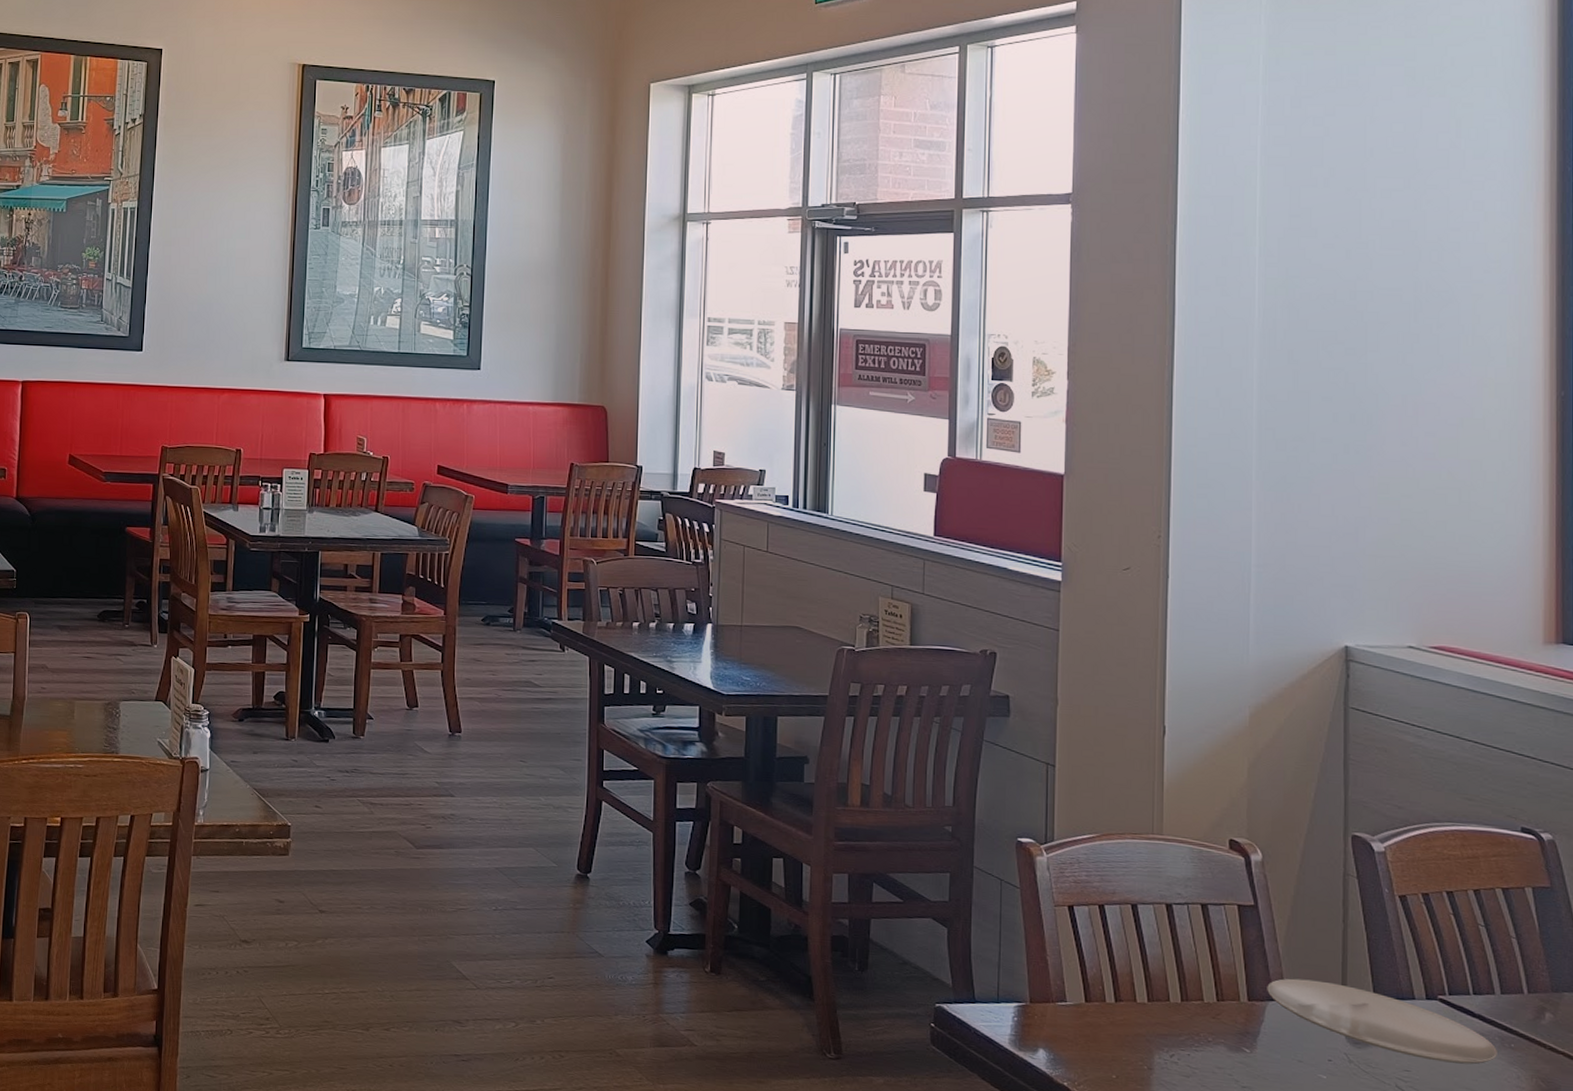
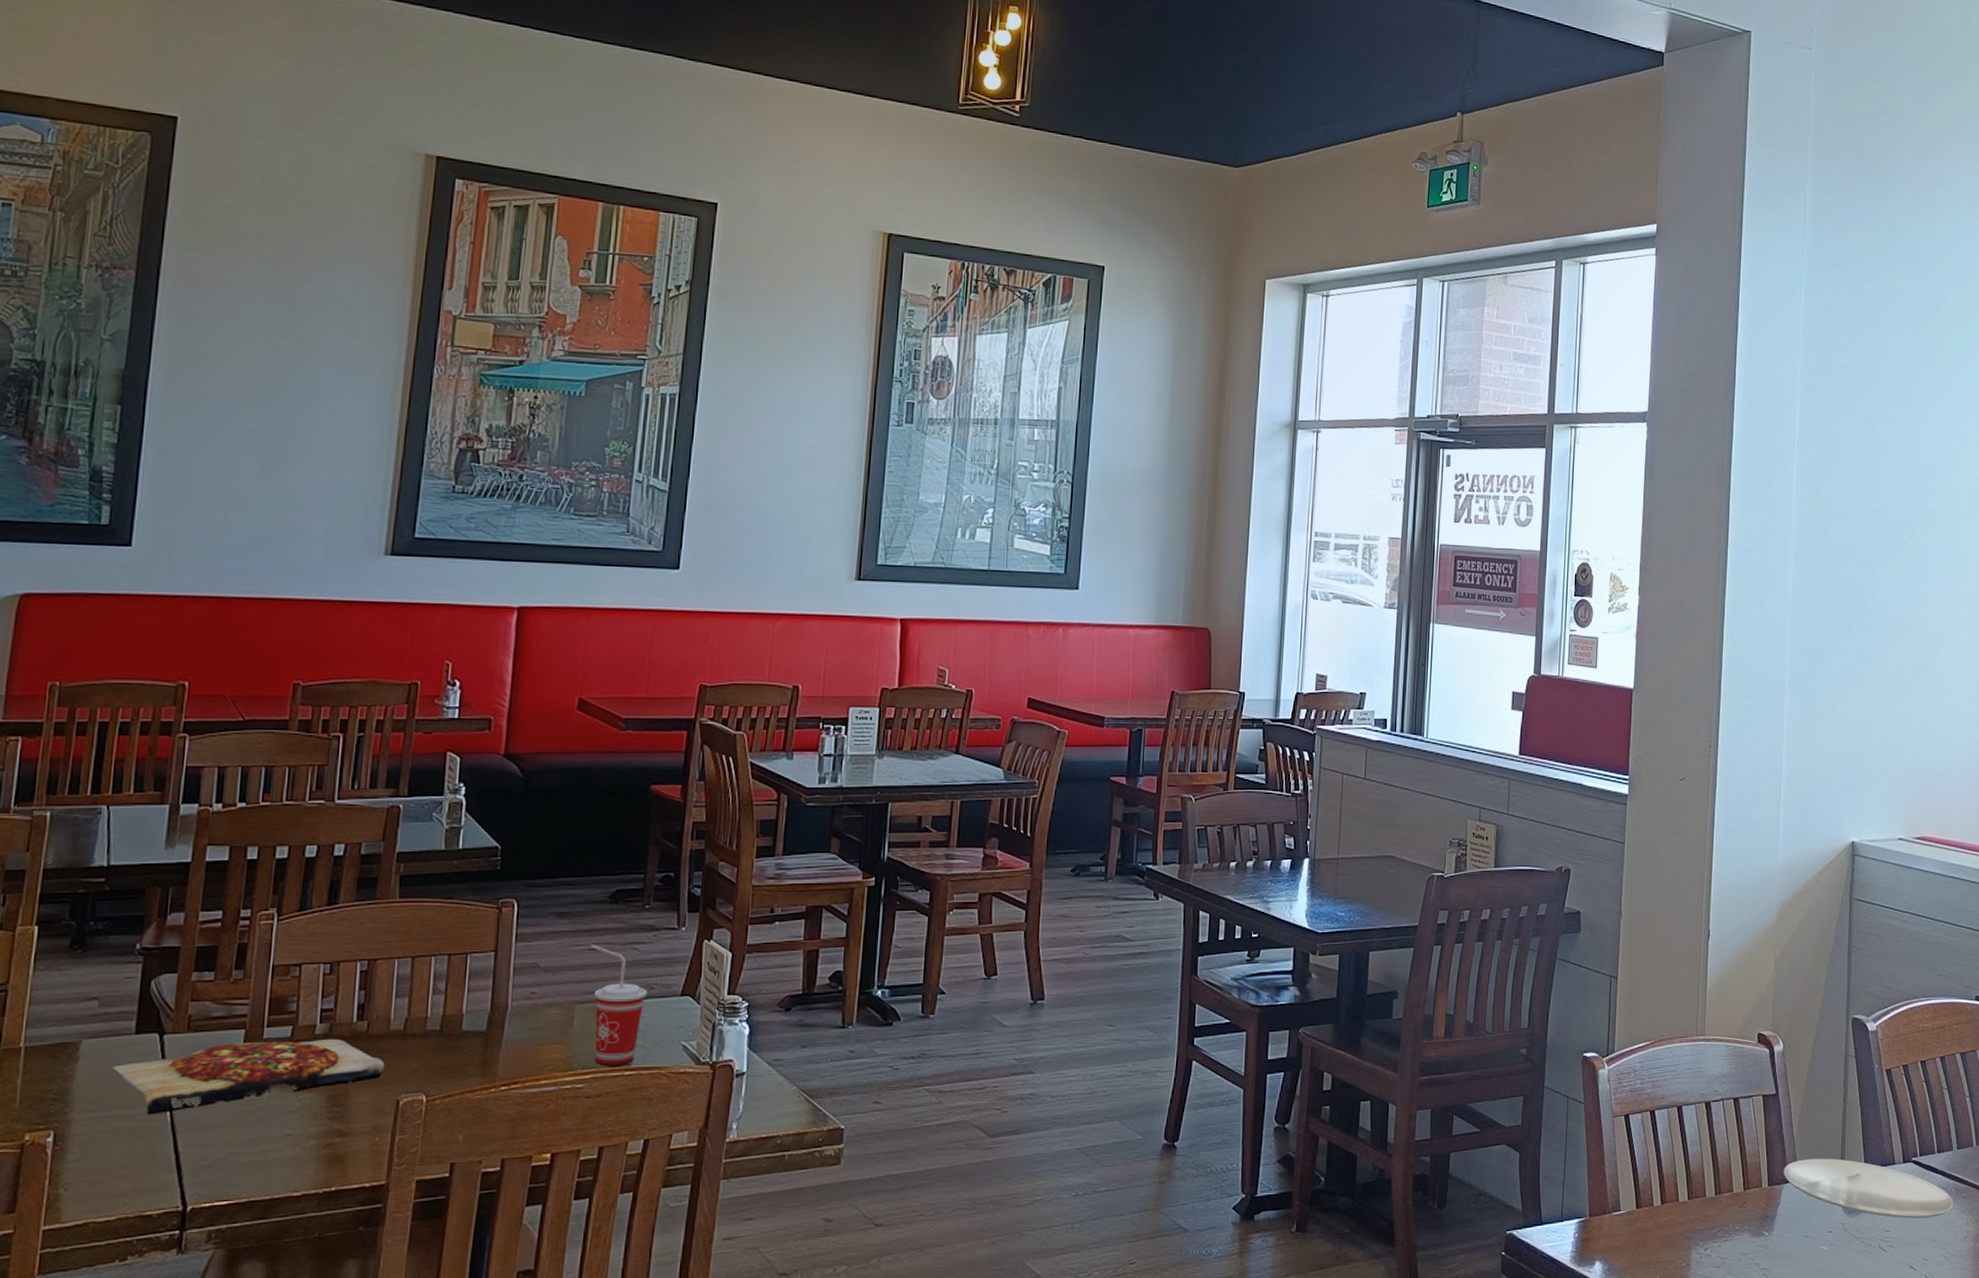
beverage cup: none [85,653,129,754] -> present [590,945,648,1066]

